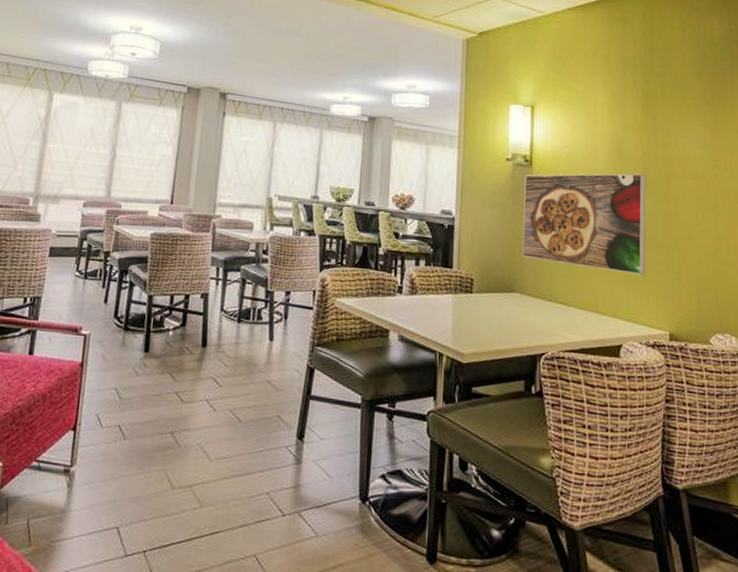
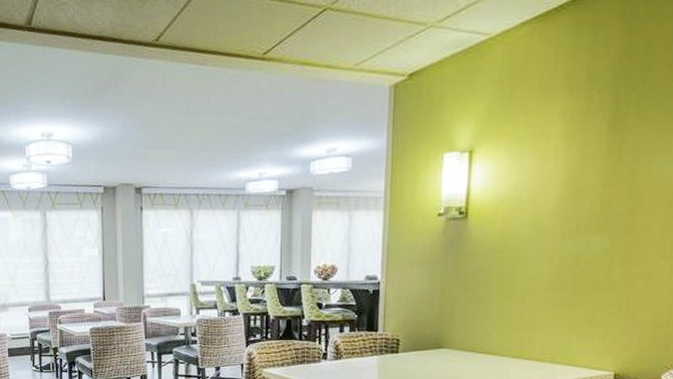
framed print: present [522,173,647,275] -> none [452,210,605,318]

